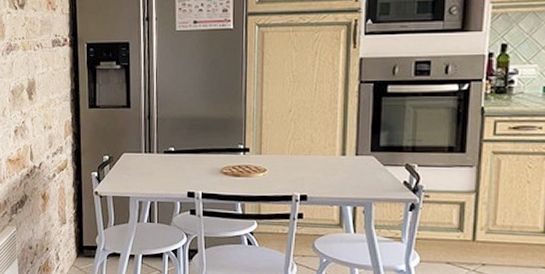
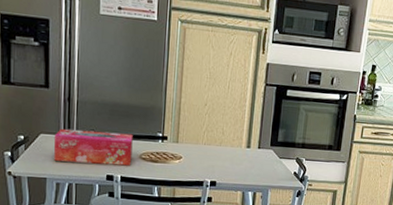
tissue box: none [135,146,213,182] -> present [53,128,133,166]

